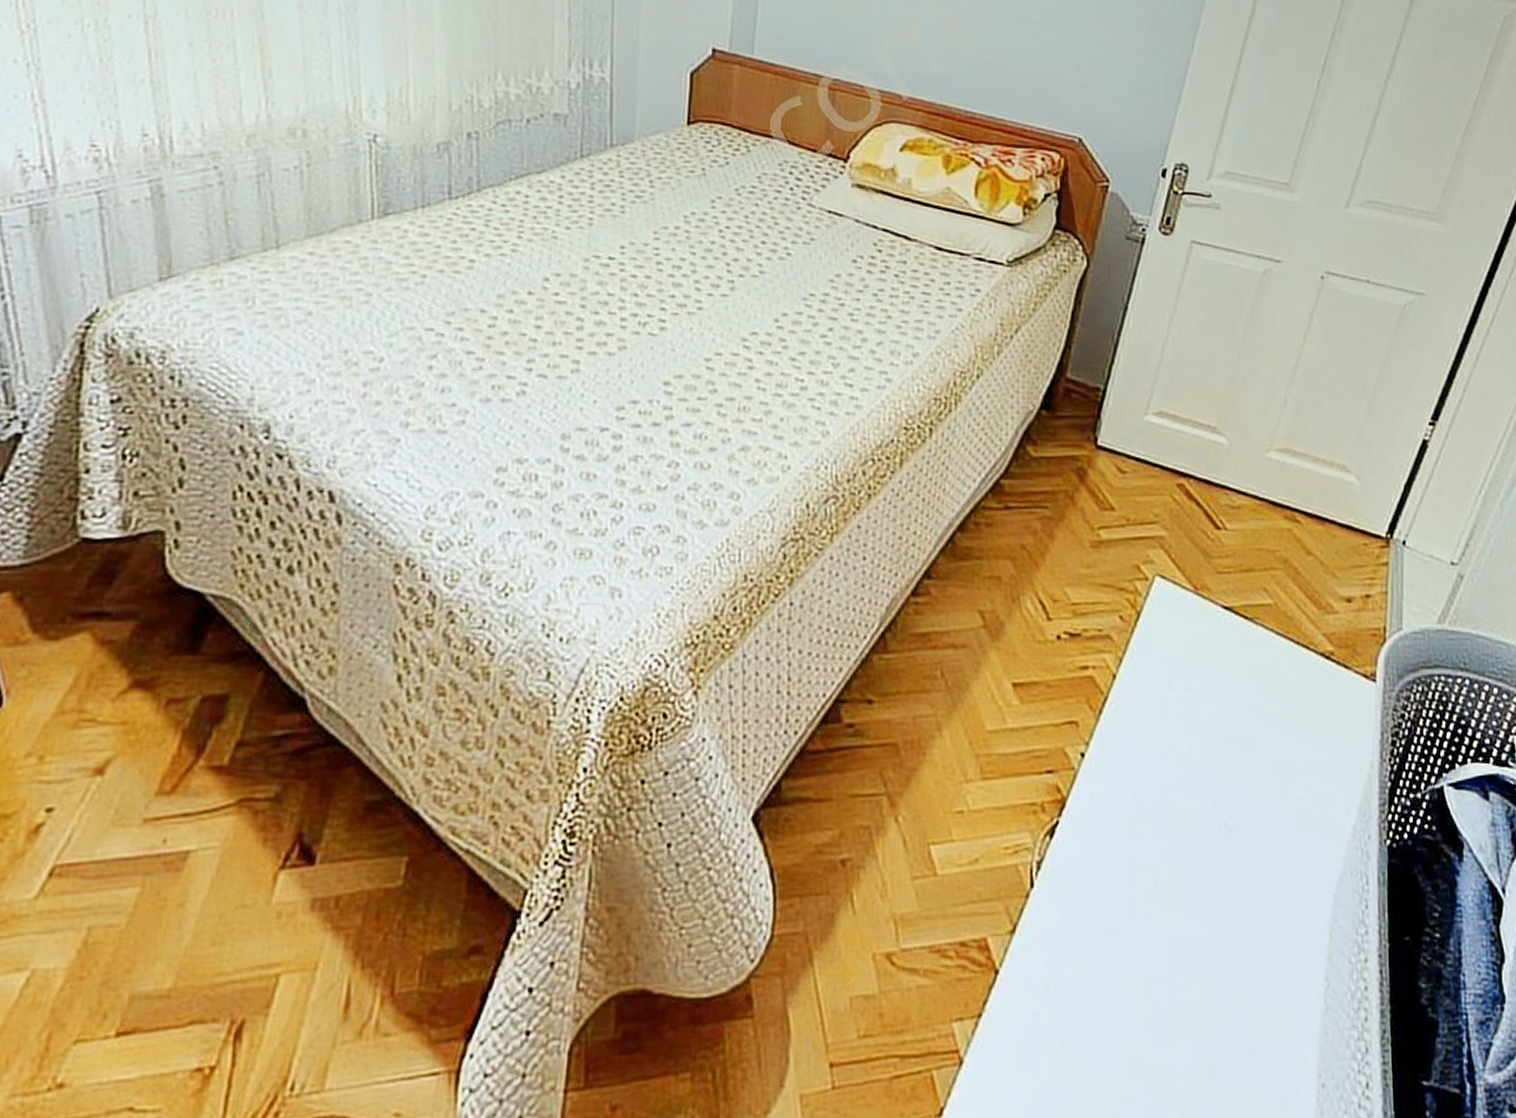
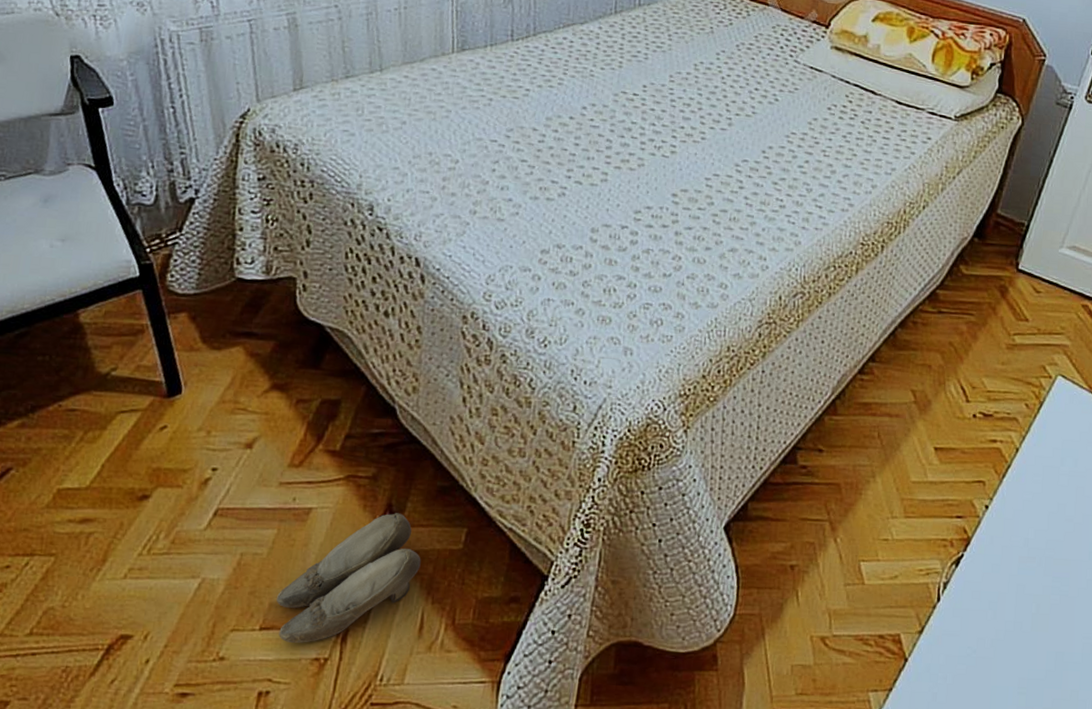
slippers: none [140,845,345,1050] -> present [276,513,421,643]

